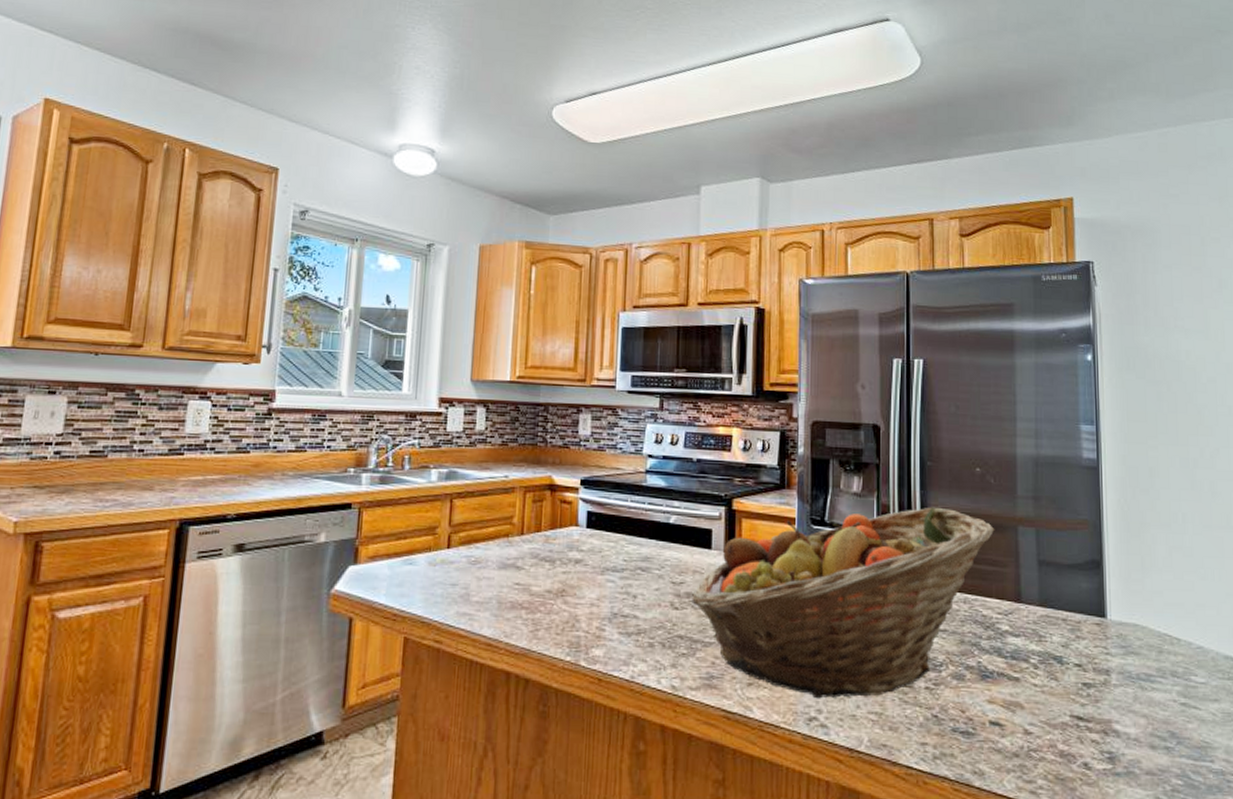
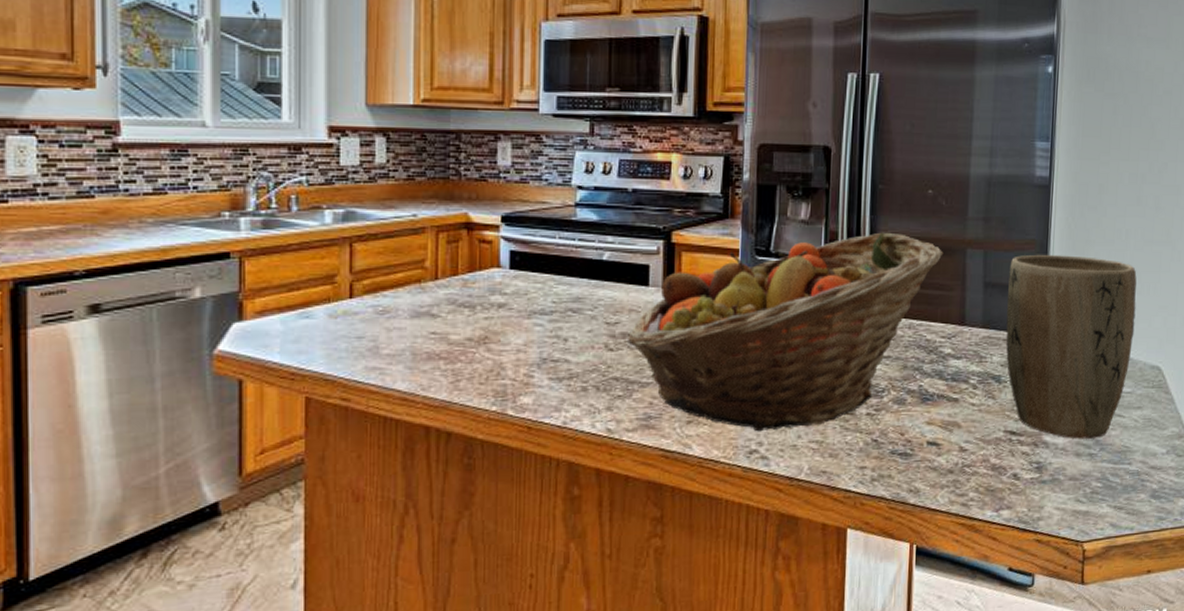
plant pot: none [1063,534,1202,731] -> present [1006,254,1137,439]

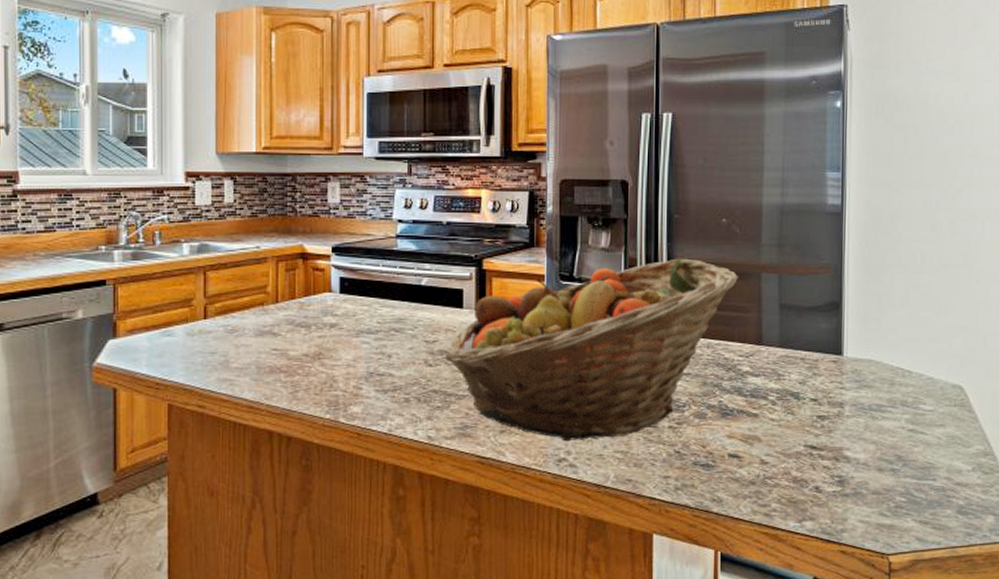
plant pot: present [1006,254,1137,439] -> none [803,277,935,455]

